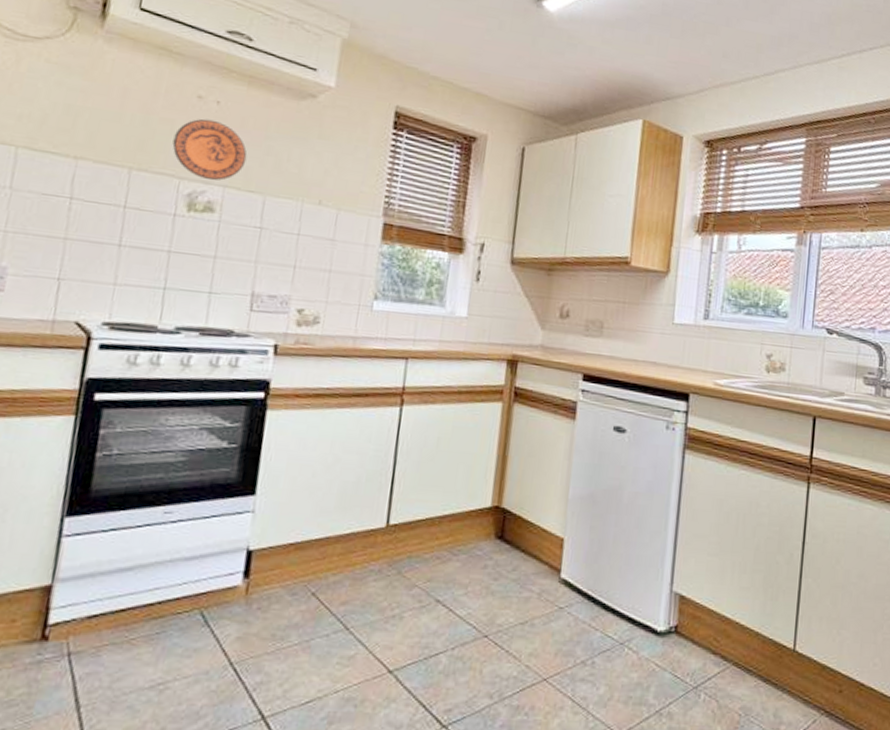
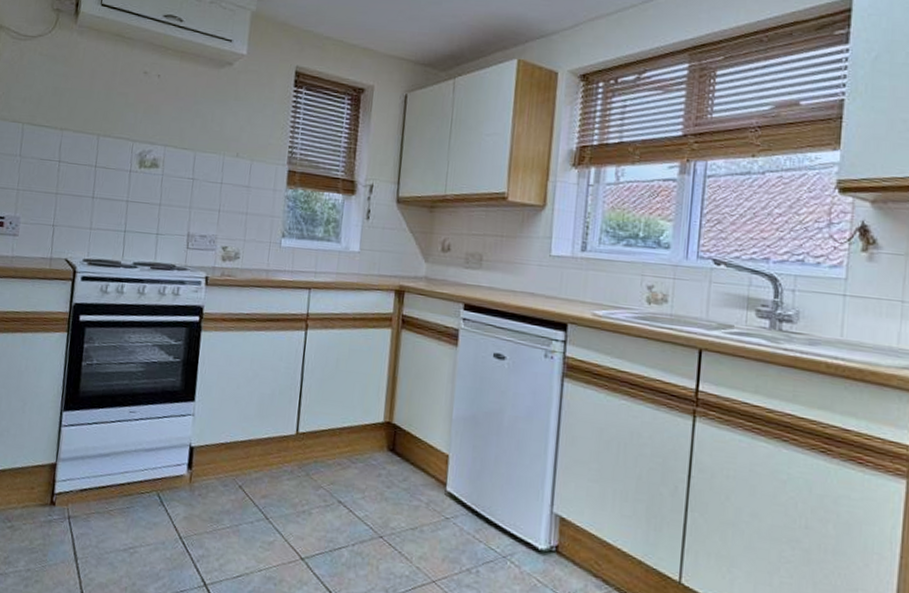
decorative plate: present [172,118,247,181] -> none [127,90,181,142]

